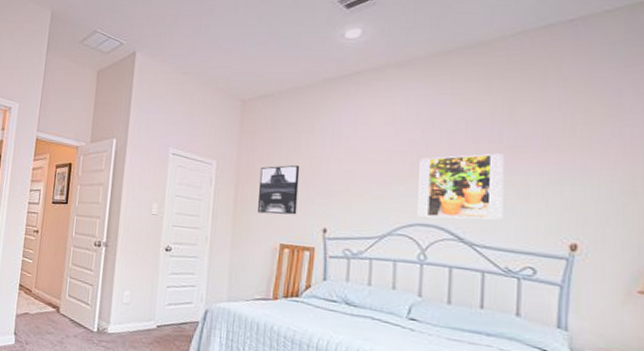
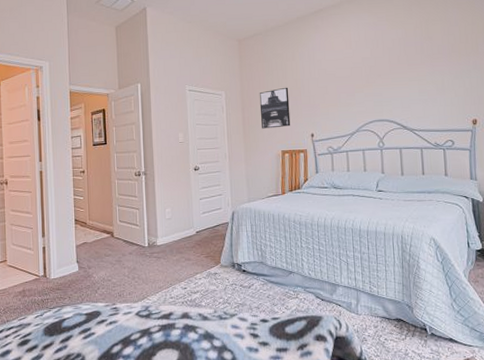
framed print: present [417,153,505,220] -> none [372,61,430,115]

